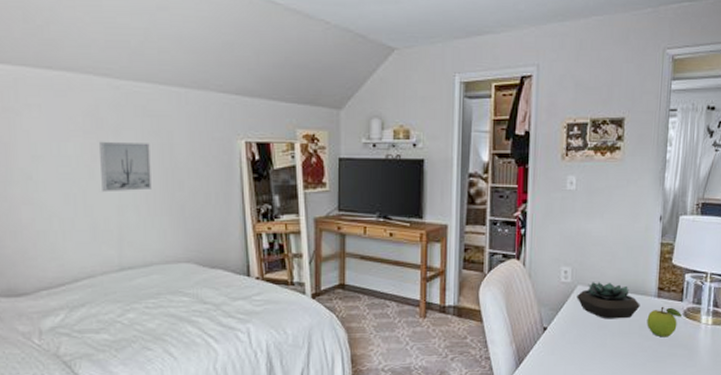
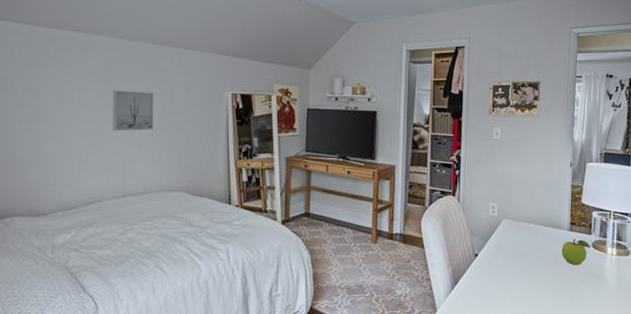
succulent plant: present [577,282,640,319] -> none [503,216,556,248]

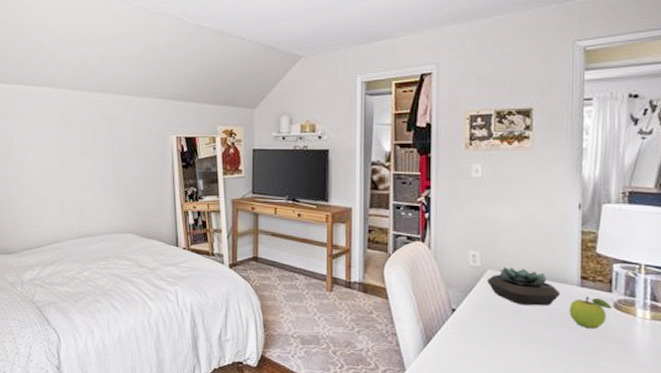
wall art: present [112,90,154,132] -> none [68,138,104,177]
succulent plant: none [503,216,556,248] -> present [487,267,560,306]

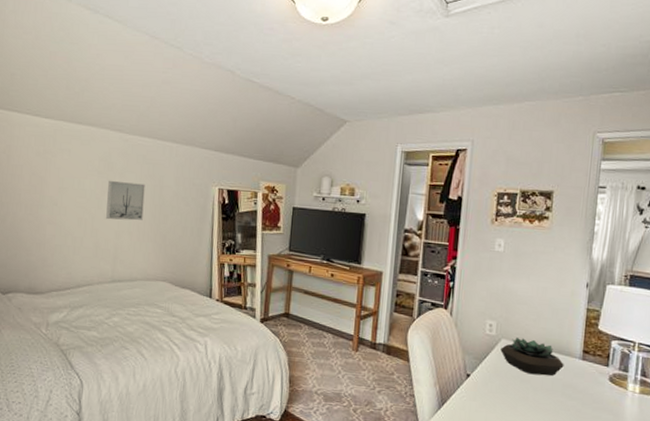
wall art: none [68,138,104,177] -> present [106,180,145,221]
fruit: present [569,296,611,329] -> none [570,368,607,400]

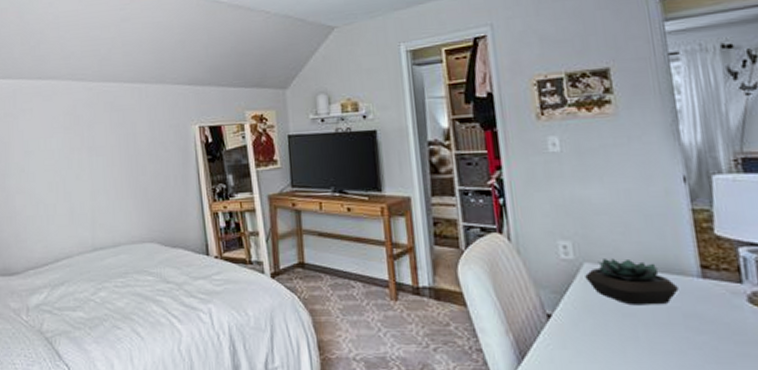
wall art: present [106,180,145,221] -> none [75,134,119,180]

